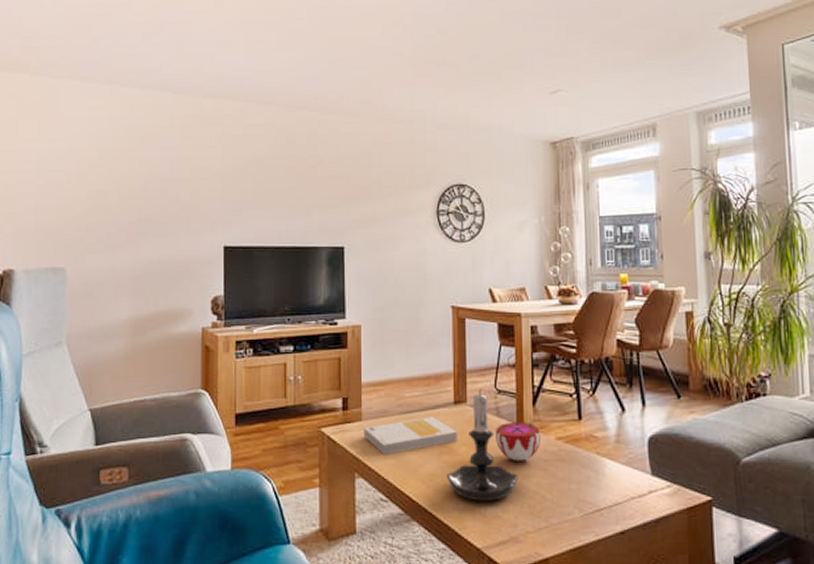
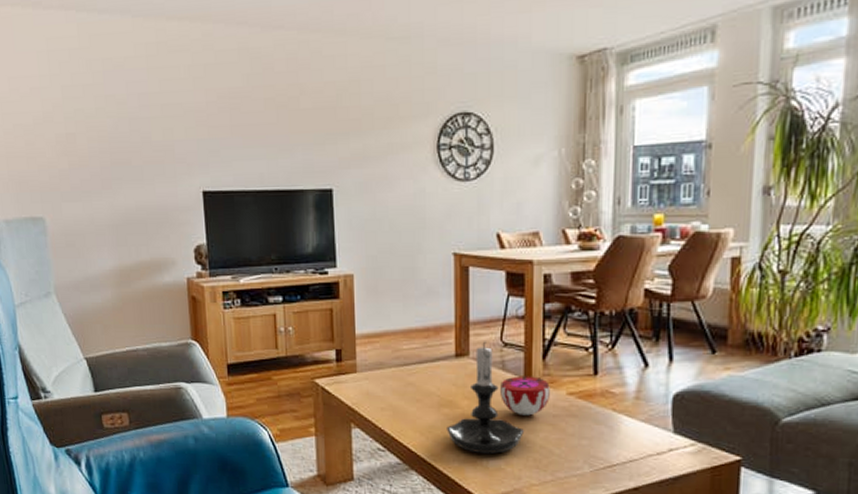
book: present [363,417,457,455] -> none [358,369,459,407]

